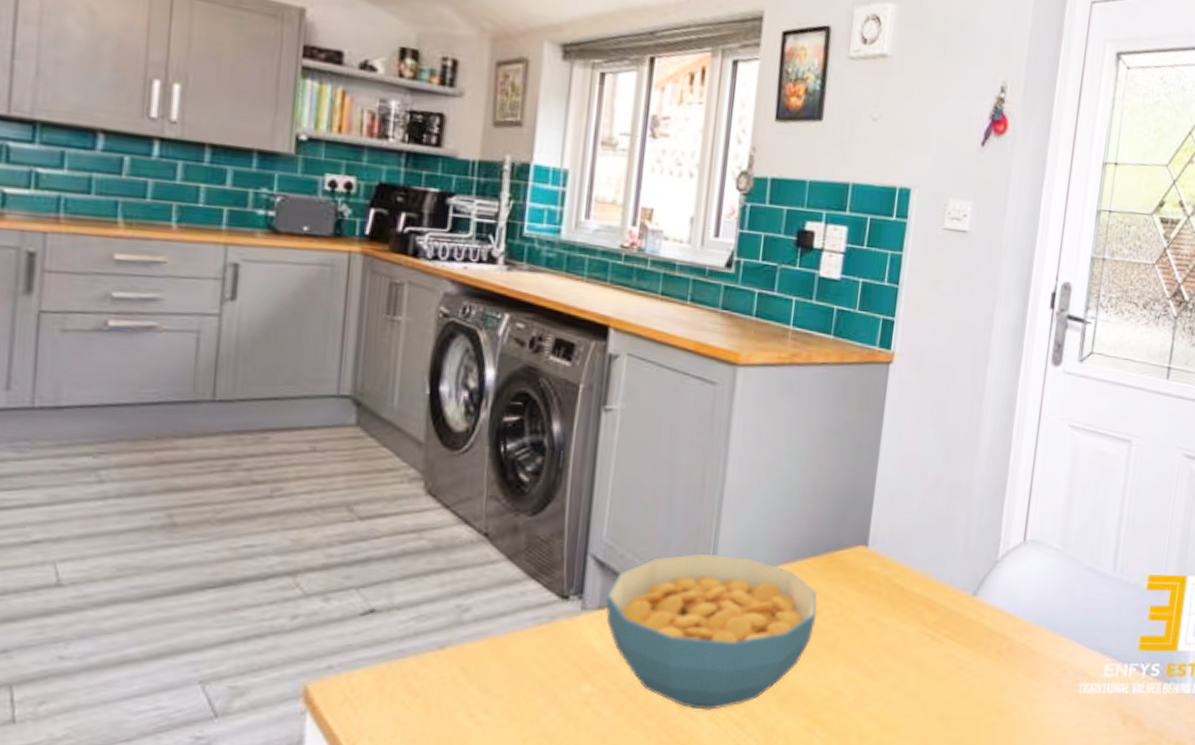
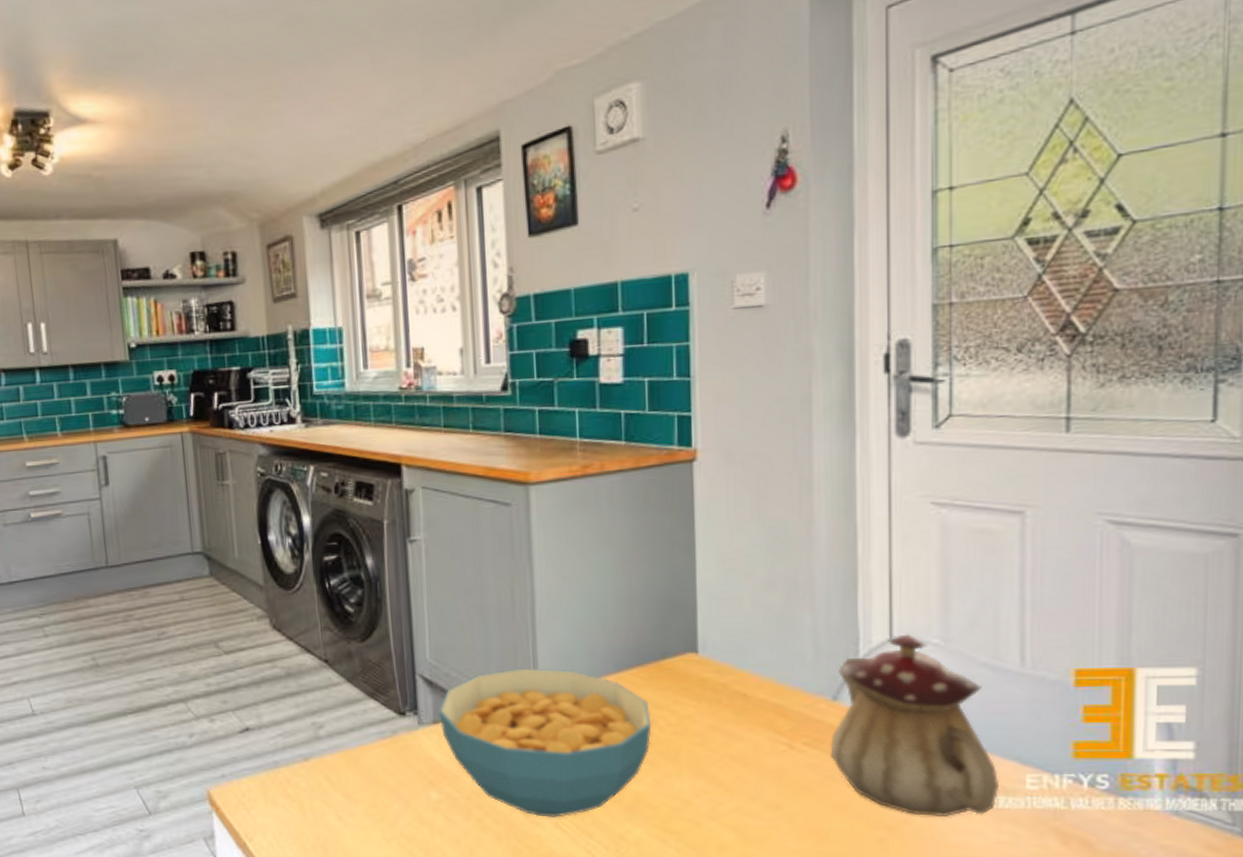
teapot: none [964,538,1086,702] -> present [830,634,999,816]

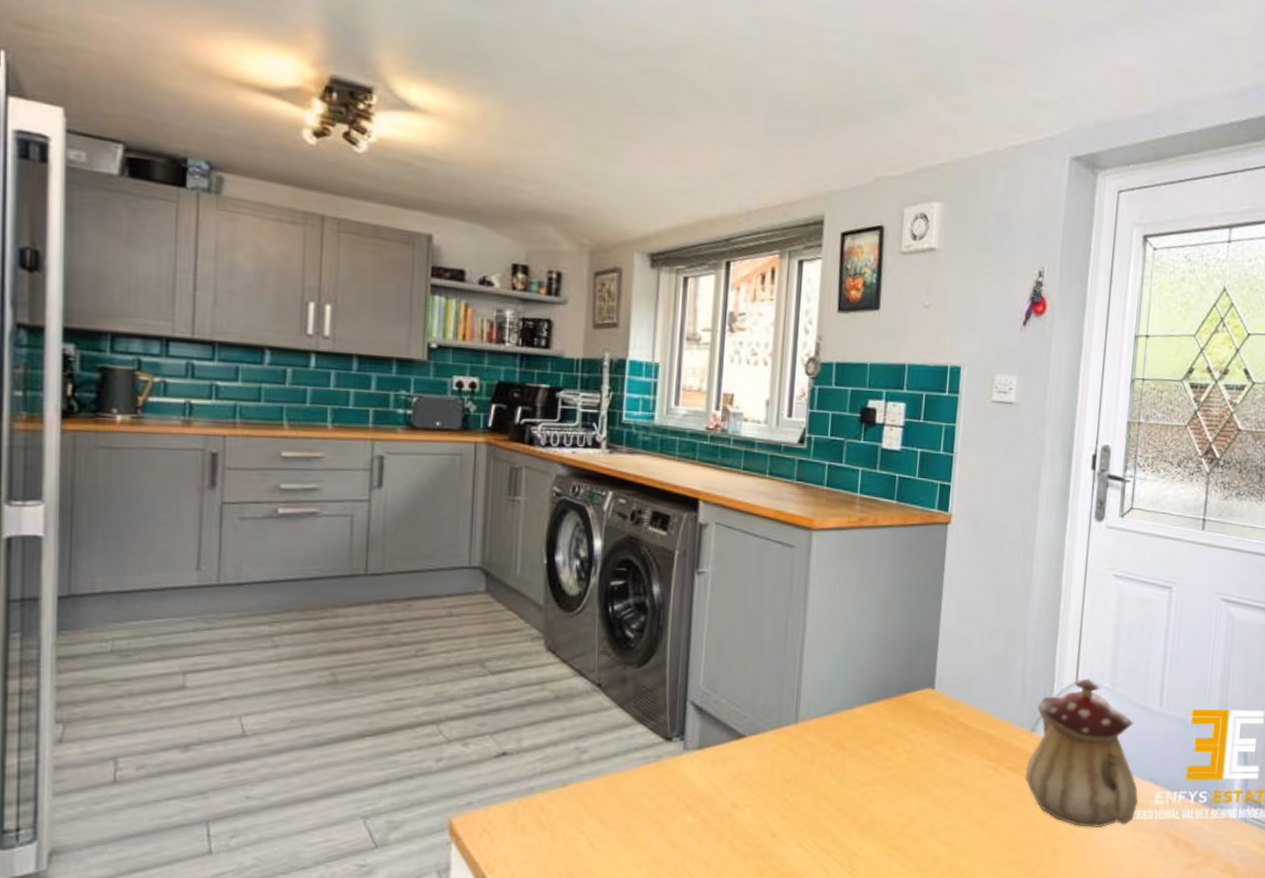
cereal bowl: present [439,668,652,818] -> none [704,697,891,838]

